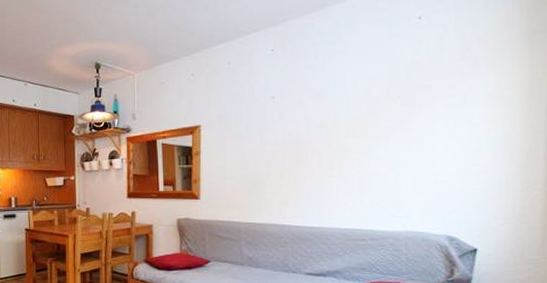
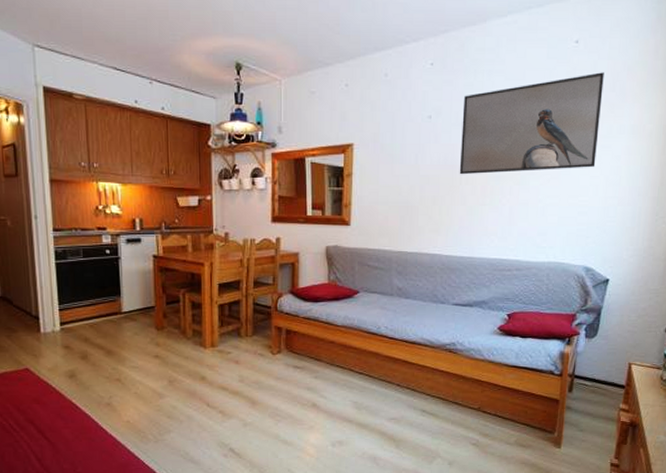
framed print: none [304,44,453,149] -> present [459,72,604,175]

